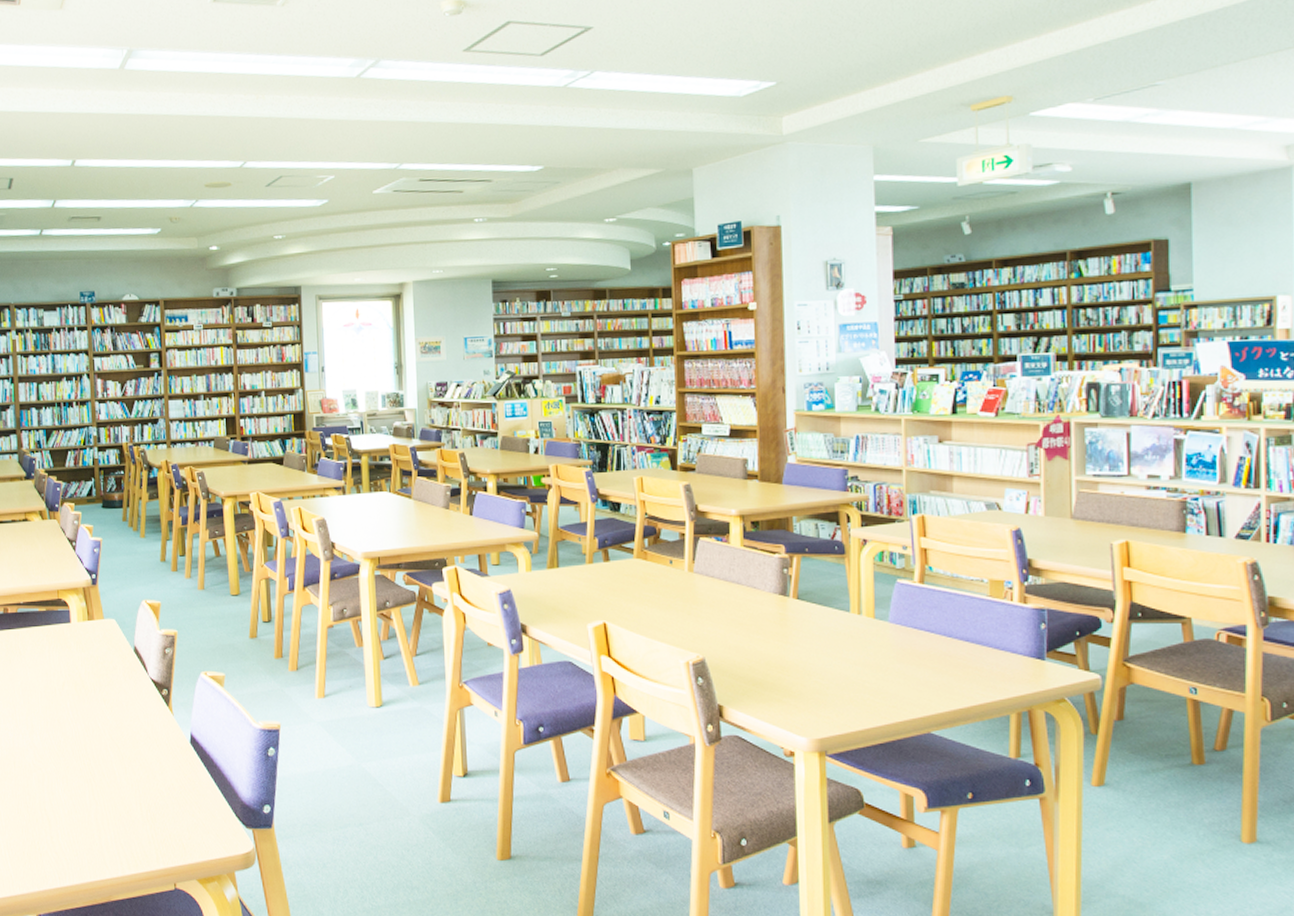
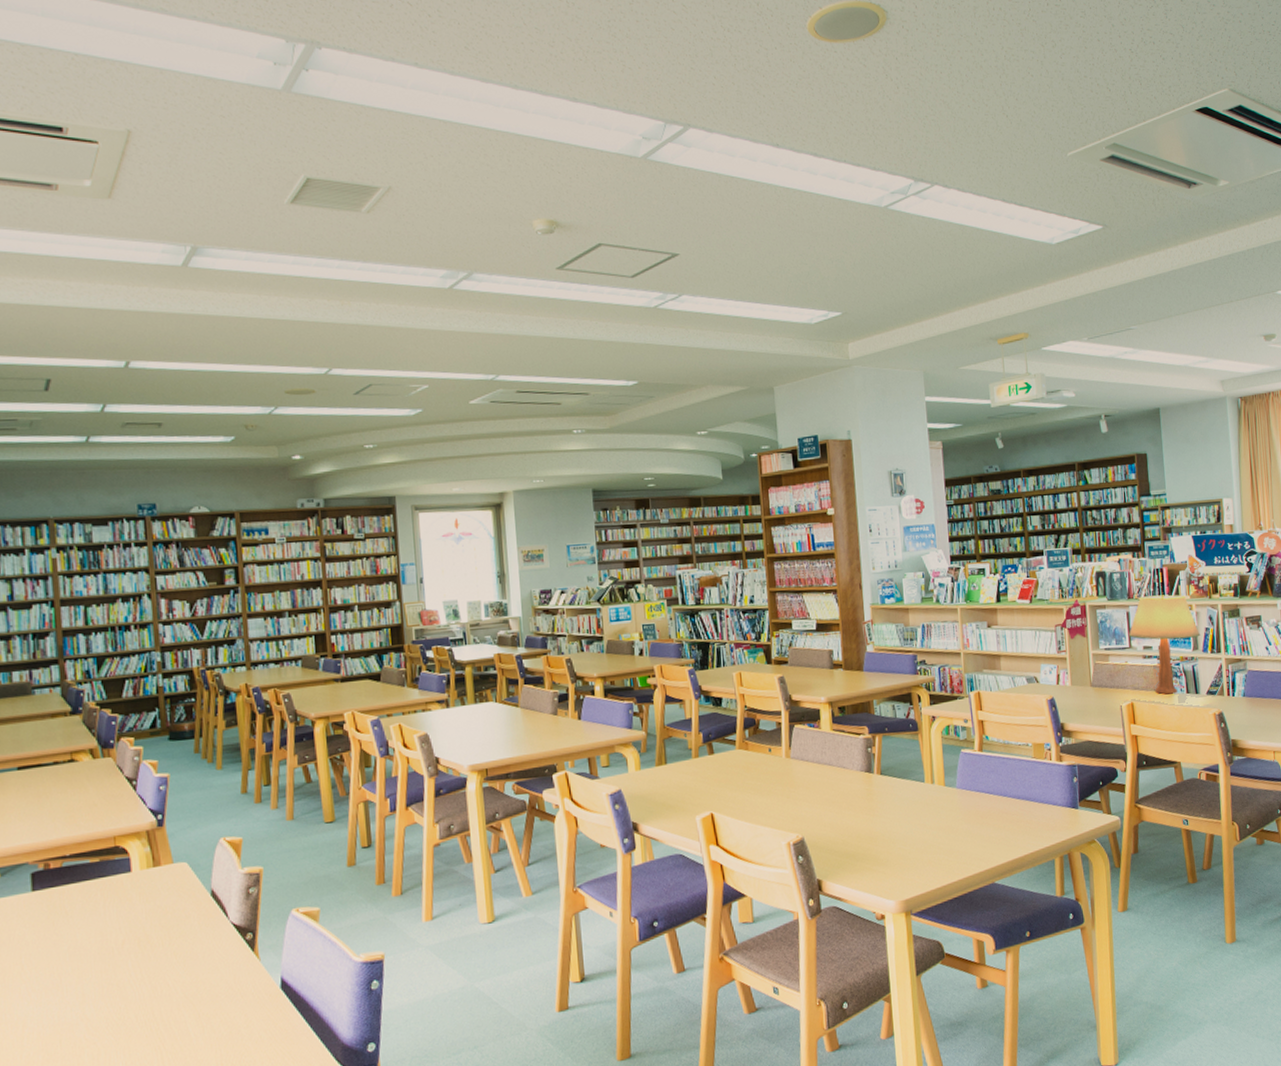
table lamp: none [1127,409,1232,535] -> present [1128,591,1201,695]

